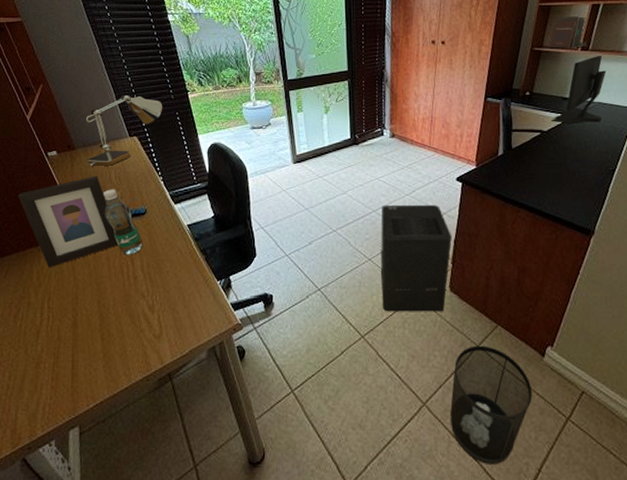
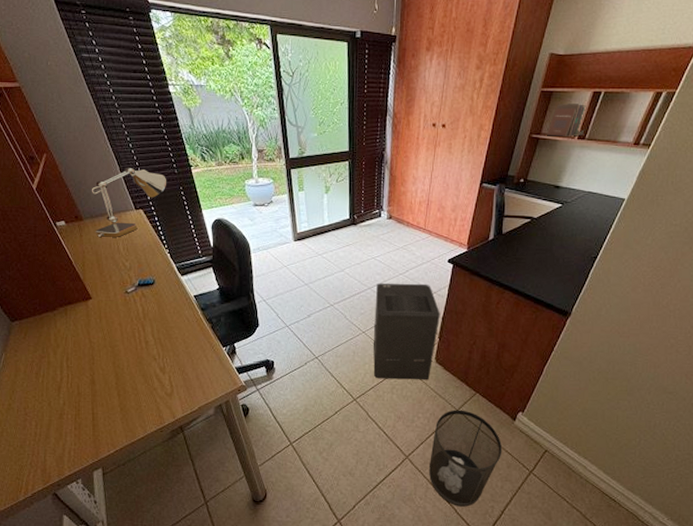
picture frame: present [18,176,119,268] -> none [31,246,130,331]
bottle: present [103,189,143,255] -> none [112,259,153,322]
computer monitor: present [550,55,606,124] -> none [541,144,600,212]

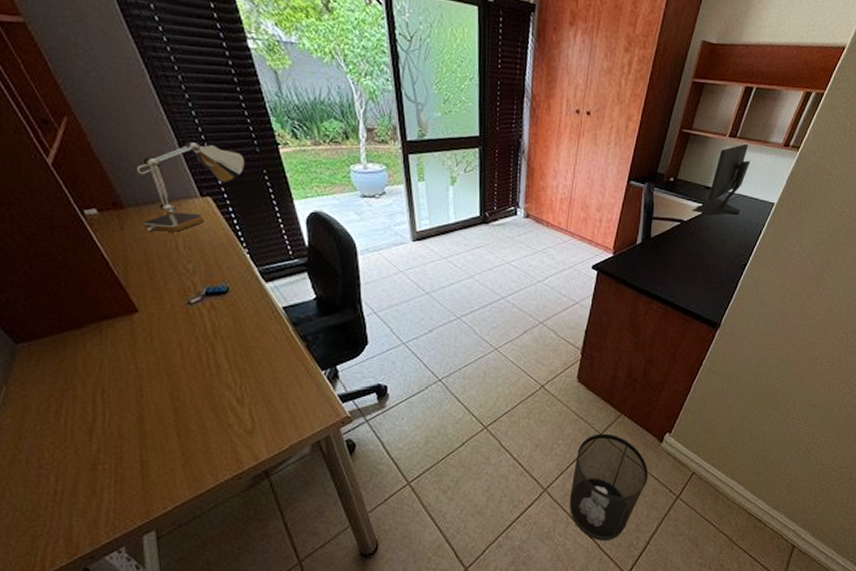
computer tower: present [373,282,440,380] -> none [507,291,583,403]
computer monitor: none [541,144,600,212] -> present [691,143,751,215]
books: present [546,103,586,138] -> none [697,97,738,135]

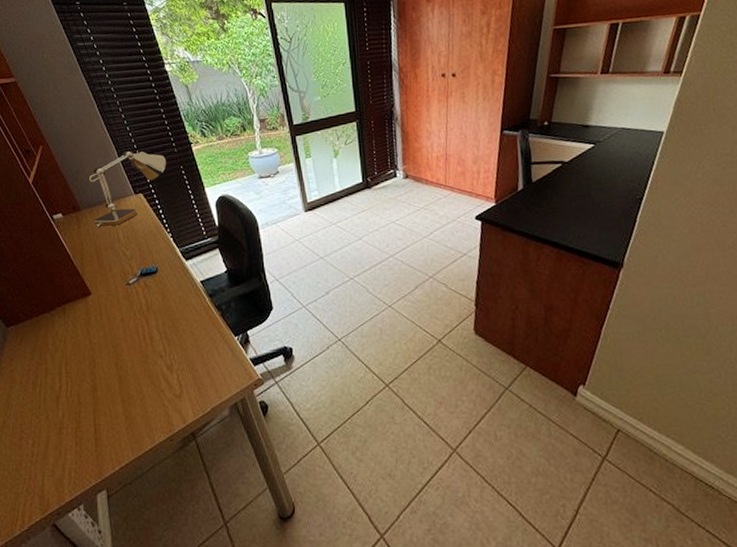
waste bin: present [570,433,649,541] -> none [481,388,567,508]
computer monitor: present [691,143,751,215] -> none [571,77,629,153]

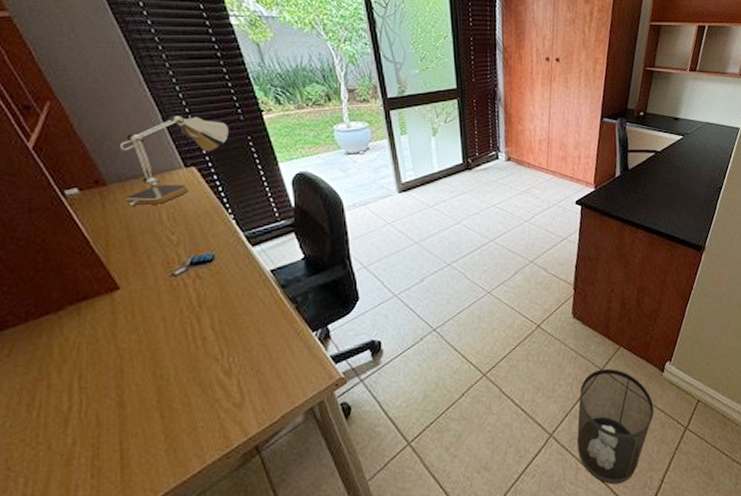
waste bin: none [481,388,567,508] -> present [577,368,655,485]

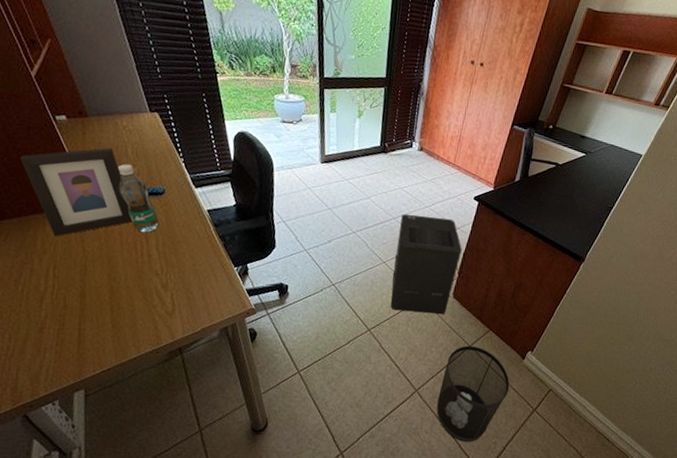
picture frame: none [22,217,178,338] -> present [20,147,133,237]
desk lamp: present [119,114,228,207] -> none [100,65,188,140]
bottle: none [151,232,212,313] -> present [117,164,160,233]
computer tower: none [499,229,573,346] -> present [391,214,462,315]

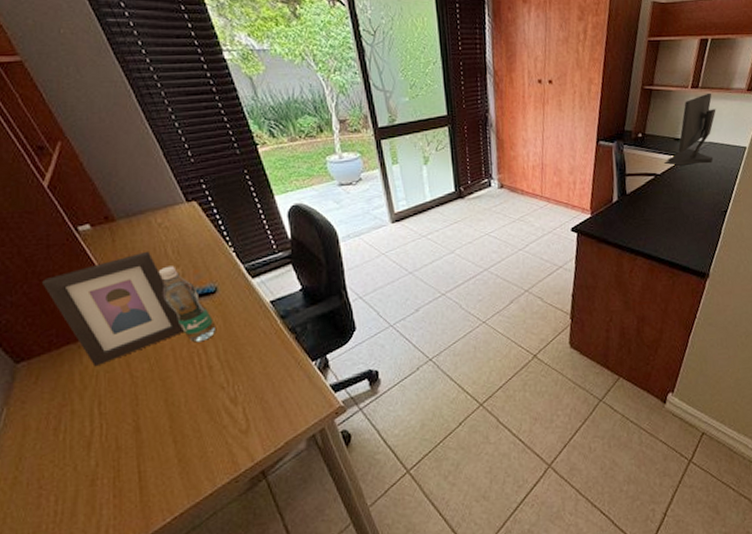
computer tower: present [391,214,462,315] -> none [494,258,570,376]
waste bin: present [437,345,510,442] -> none [576,399,656,517]
computer monitor: none [566,100,623,163] -> present [663,93,716,166]

